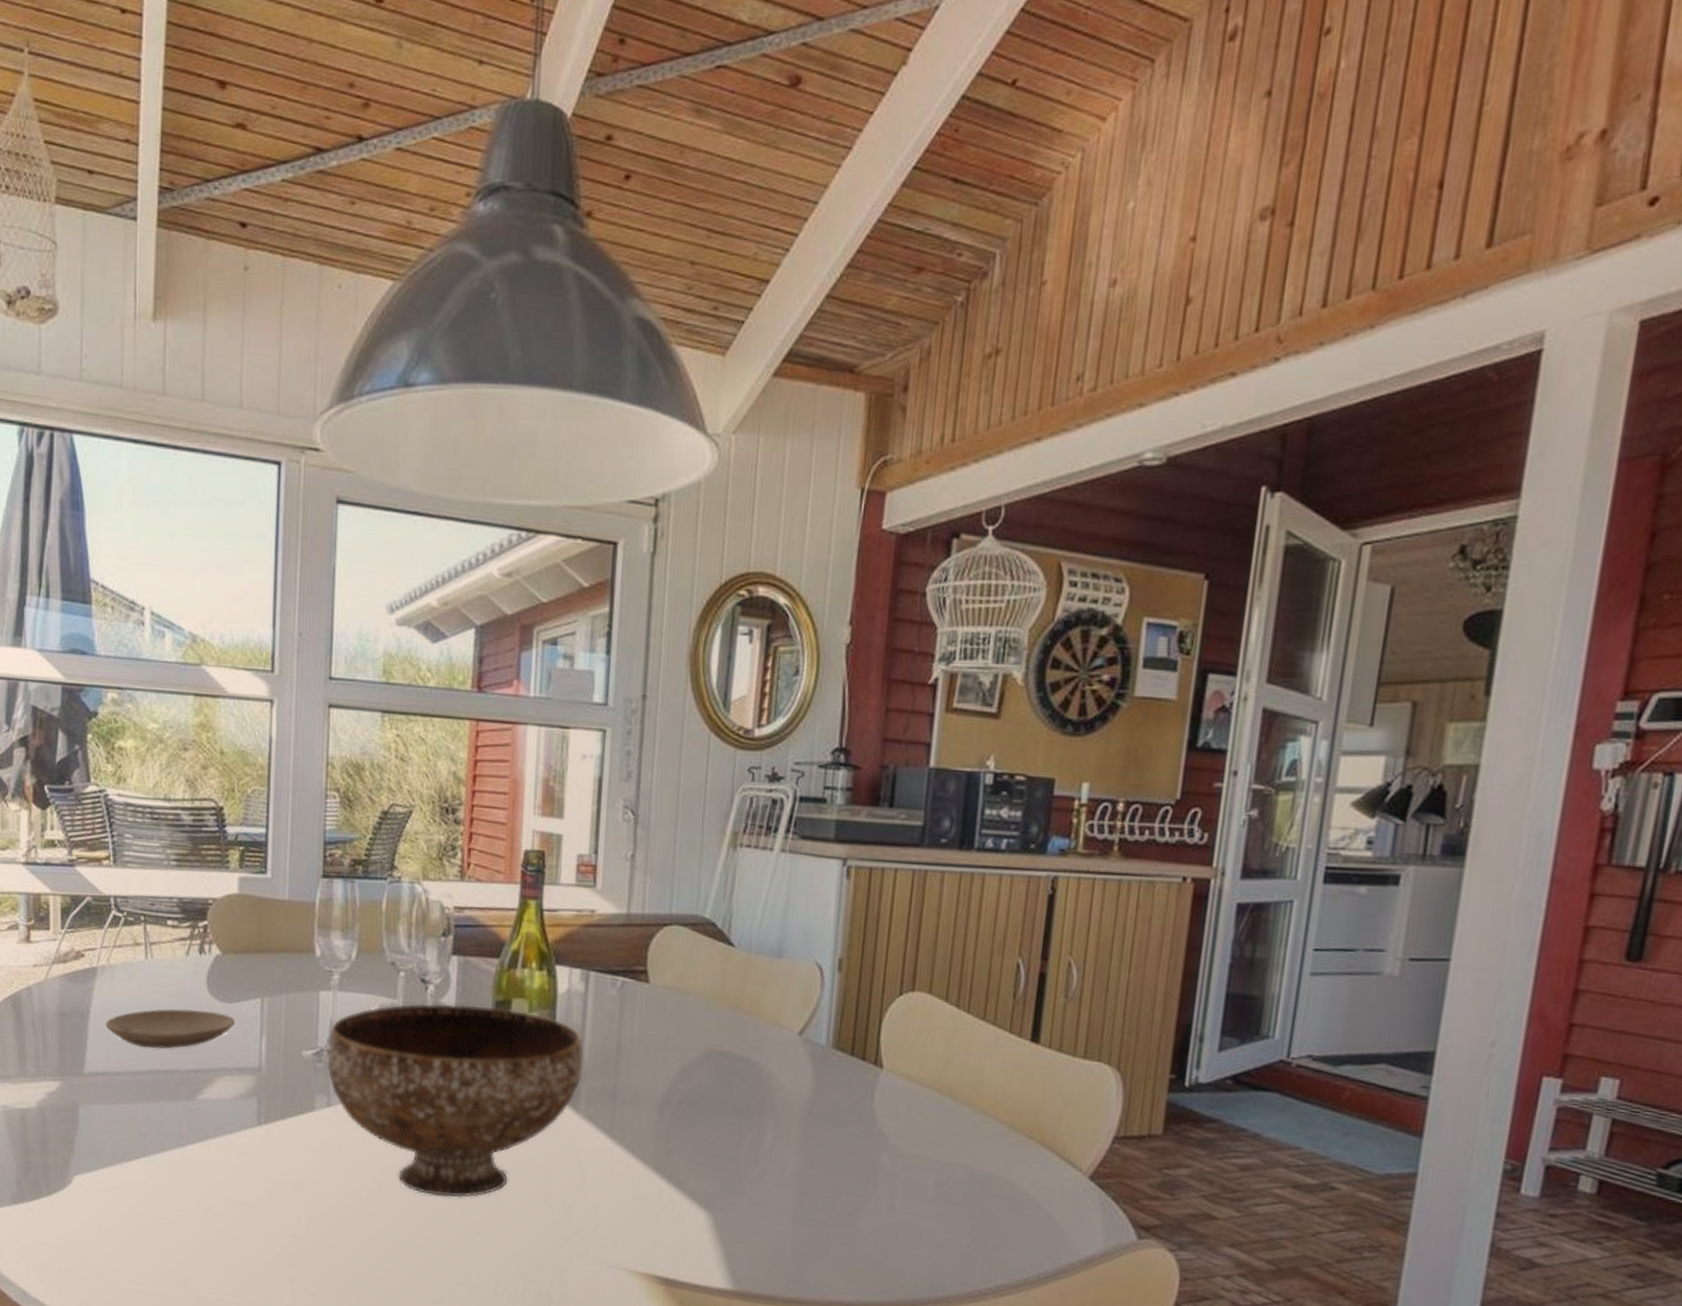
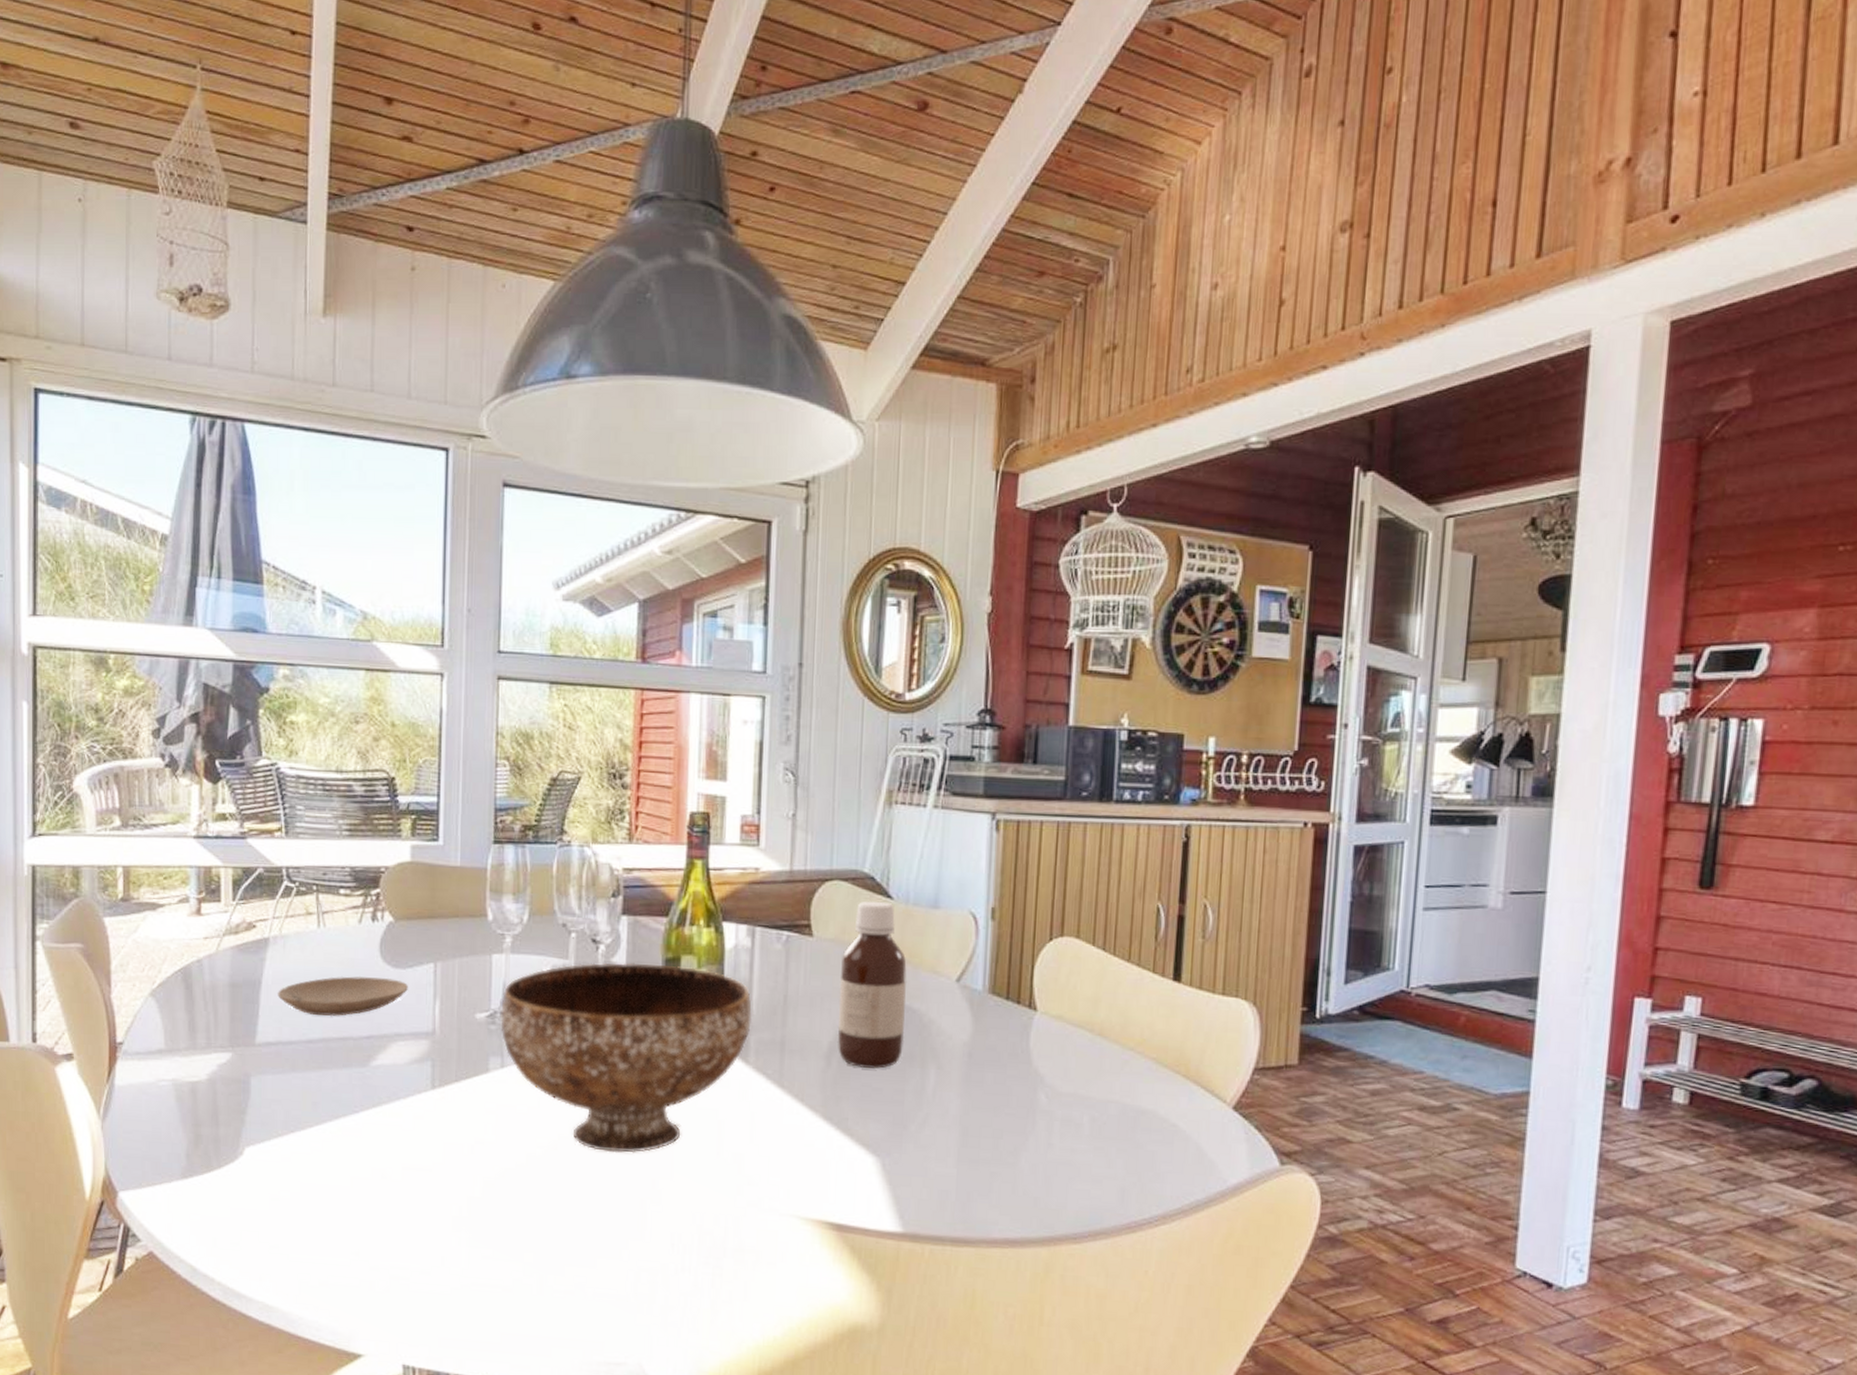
bottle: none [671,947,747,1122] -> present [837,901,907,1069]

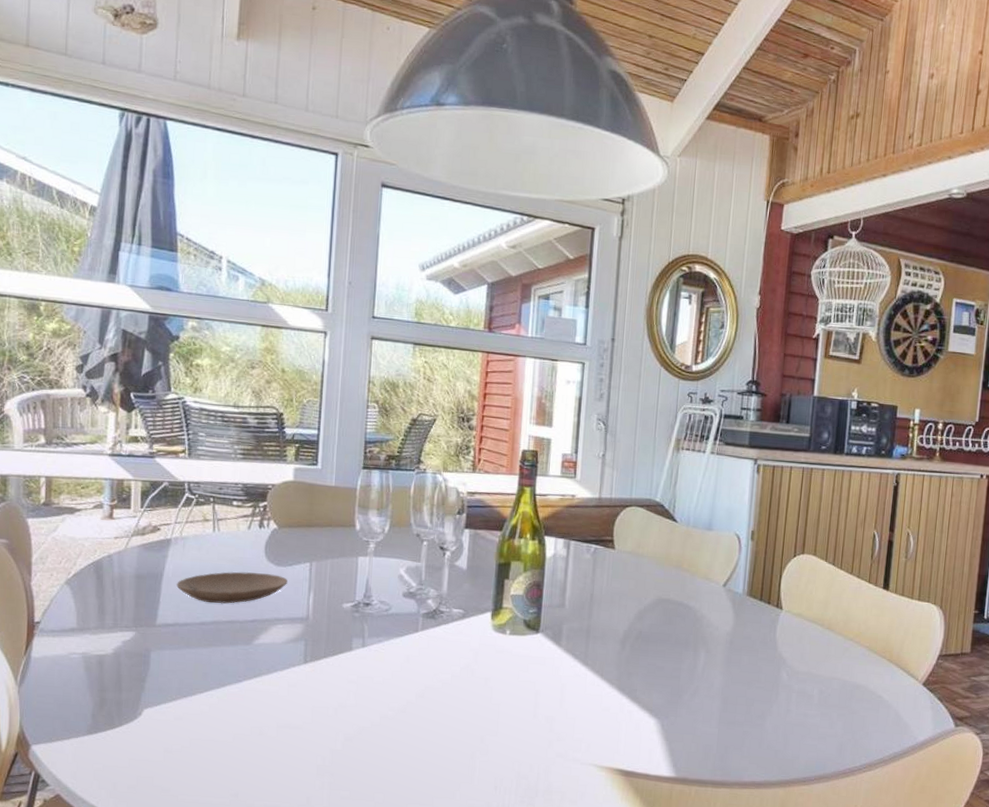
bowl: present [500,962,752,1154] -> none [363,565,566,716]
bottle: present [837,901,907,1069] -> none [630,523,686,652]

